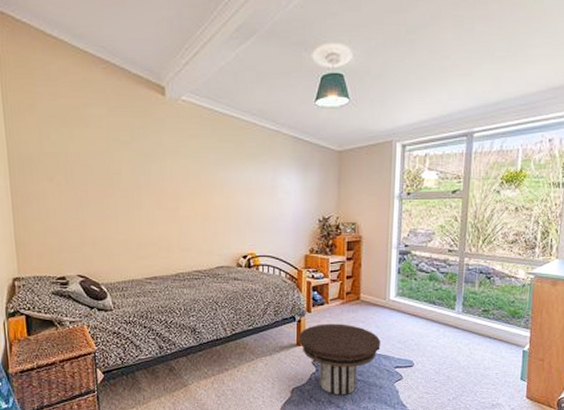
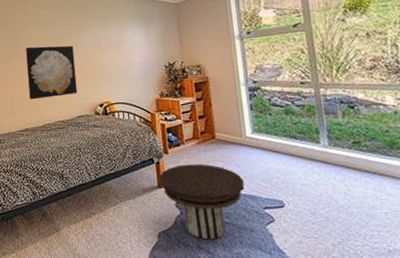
wall art: none [159,180,219,244] -> present [26,45,78,100]

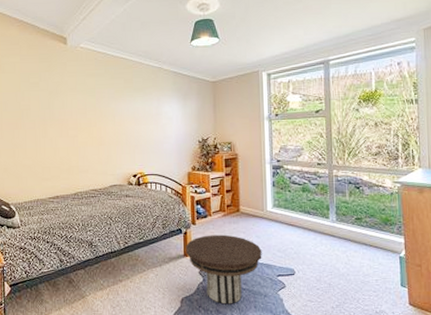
wall art: present [26,45,78,100] -> none [61,113,112,167]

